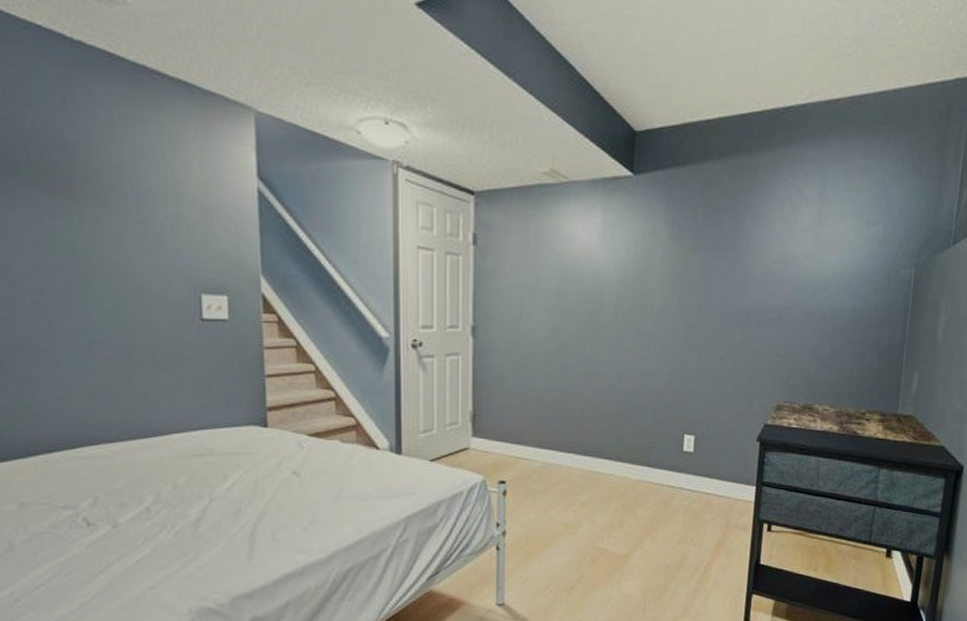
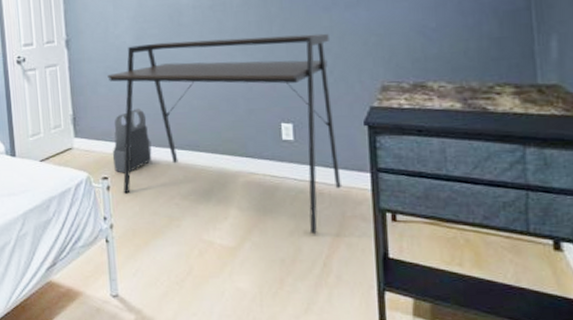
body armor vest: none [513,409,555,478] -> present [113,108,152,173]
desk: none [515,340,739,542] -> present [107,33,341,234]

